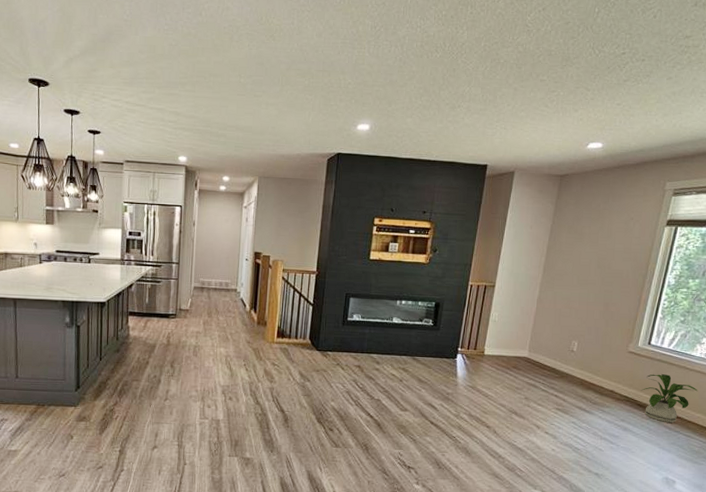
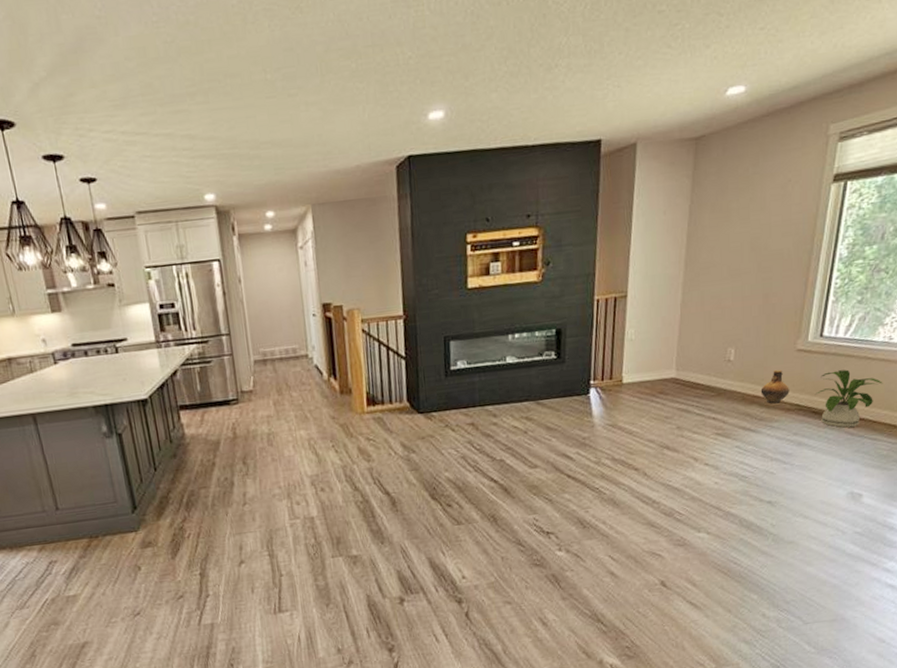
ceramic jug: none [596,365,620,393] -> present [760,370,789,404]

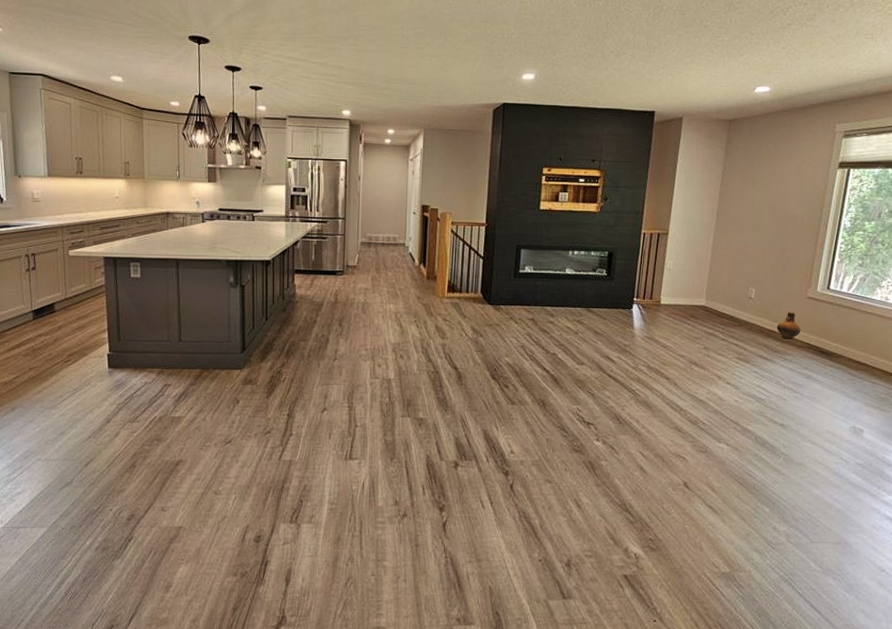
house plant: present [815,369,883,428] -> none [822,319,881,369]

